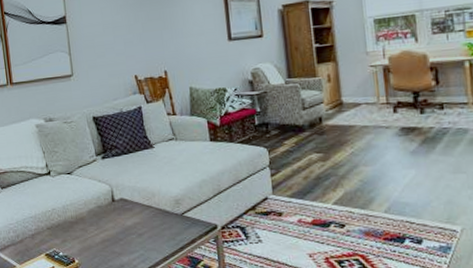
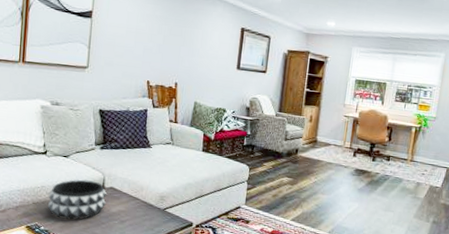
decorative bowl: none [60,195,119,241] -> present [47,179,106,220]

